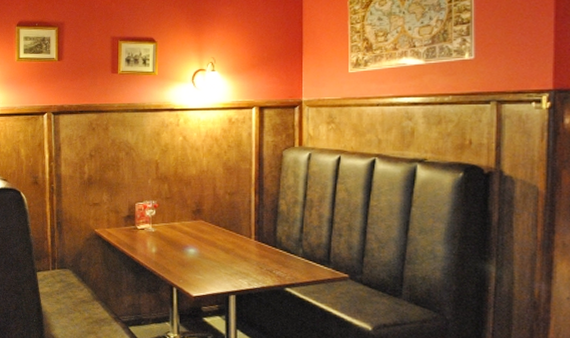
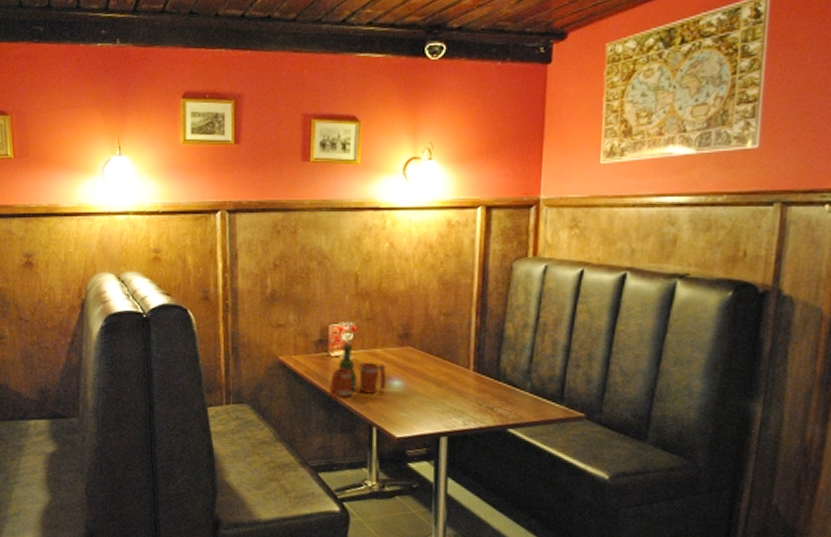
tavern set: none [137,216,184,263] -> present [330,341,387,397]

